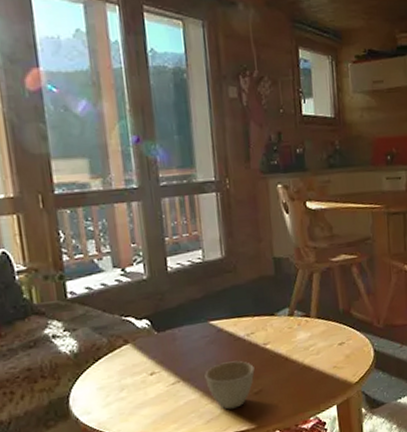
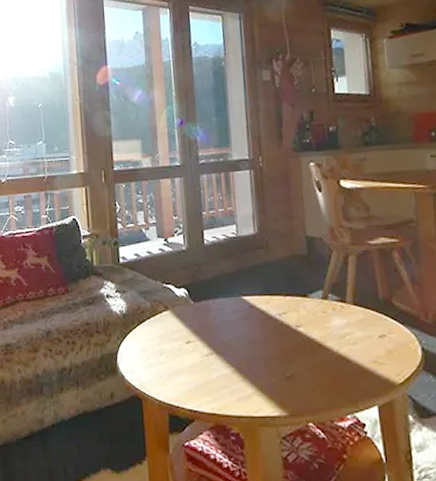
cup: present [205,360,255,410] -> none [237,340,287,391]

